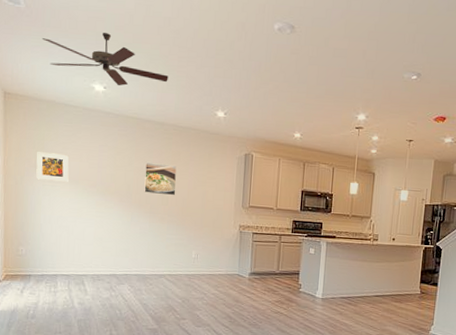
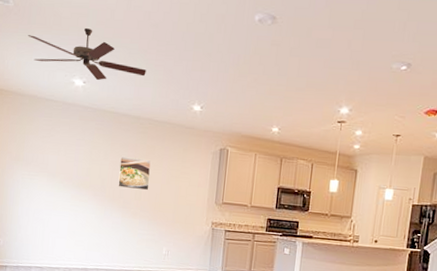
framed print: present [36,151,69,183] -> none [16,144,47,176]

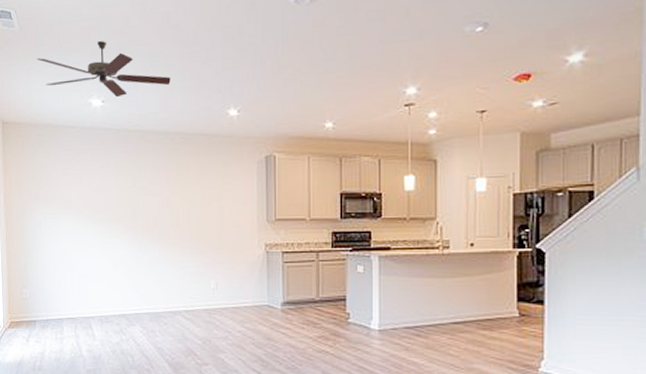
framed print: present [118,155,151,191] -> none [150,179,187,216]

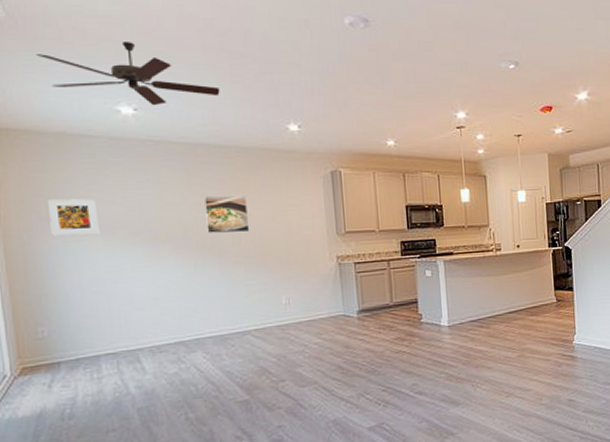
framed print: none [36,181,70,213] -> present [47,198,100,236]
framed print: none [150,179,187,216] -> present [203,194,250,233]

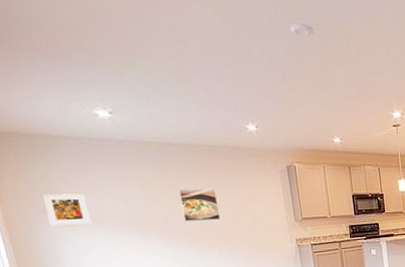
ceiling fan: present [35,42,220,106] -> none [14,50,184,110]

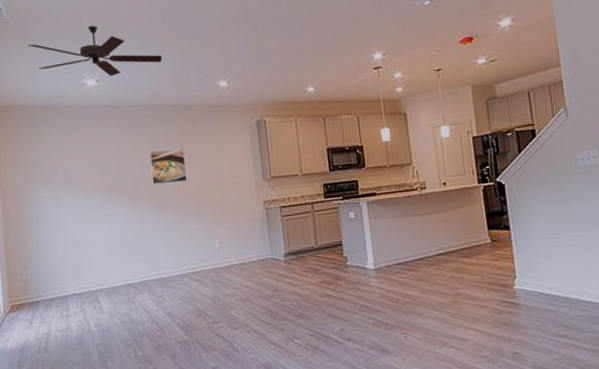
ceiling fan: none [14,50,184,110] -> present [27,26,162,77]
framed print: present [42,193,92,226] -> none [32,159,70,192]

